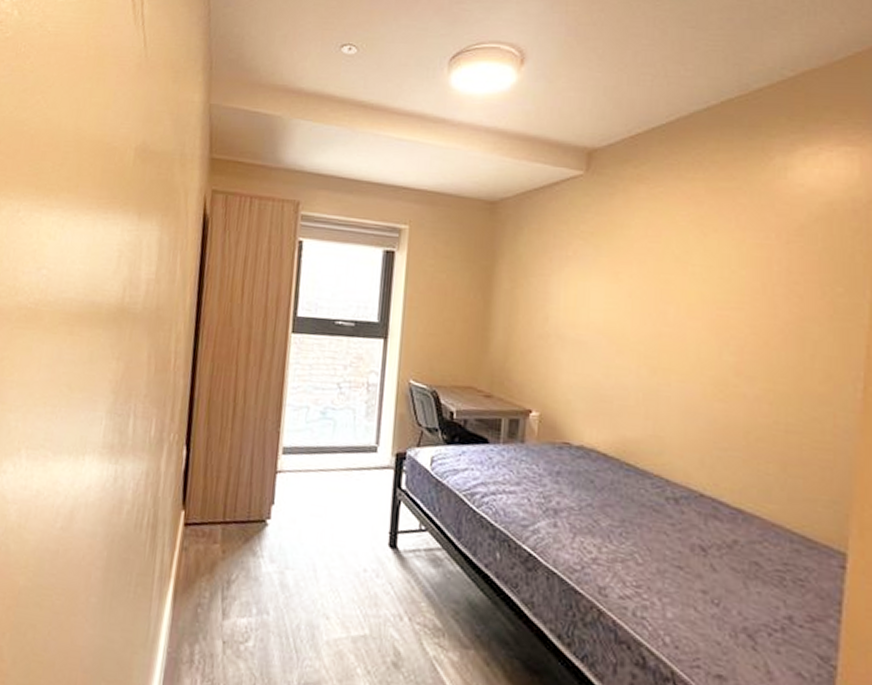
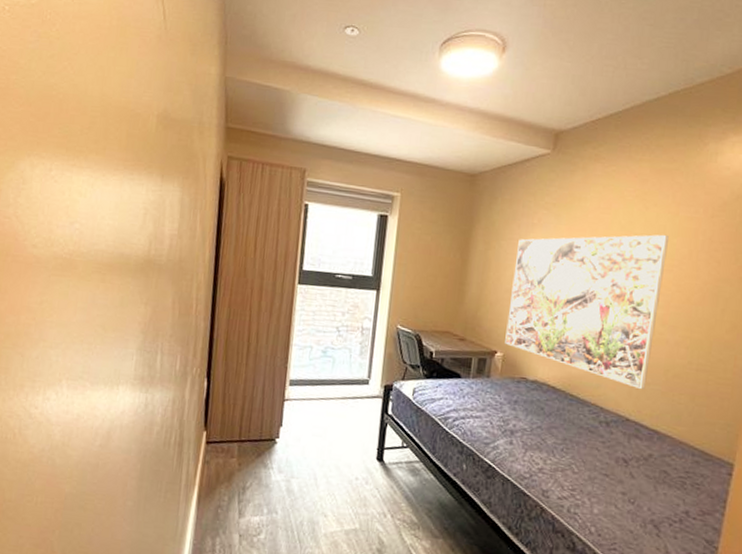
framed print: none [541,265,735,456] -> present [505,234,669,389]

